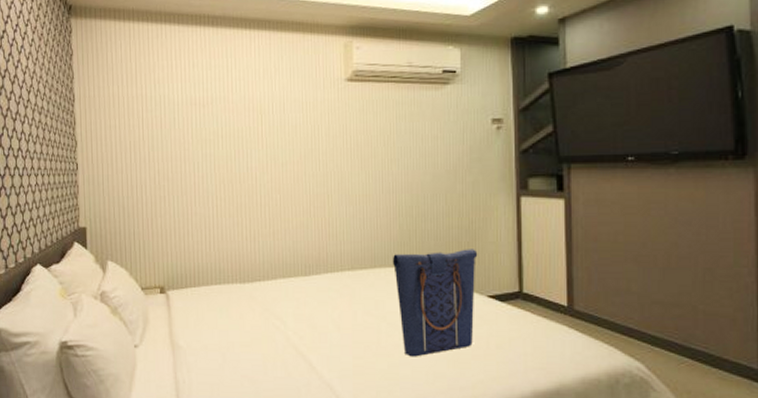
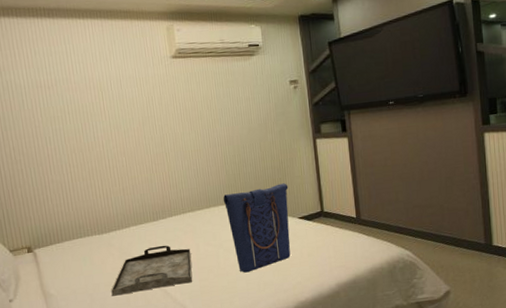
serving tray: none [247,306,346,360] -> present [111,245,193,296]

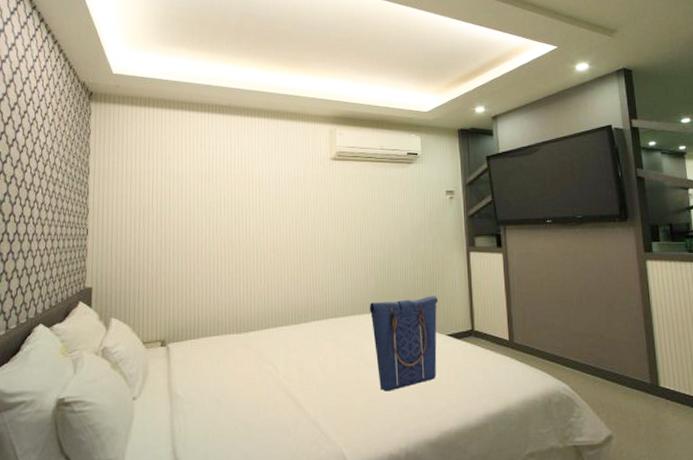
serving tray: present [111,245,193,296] -> none [241,351,330,404]

